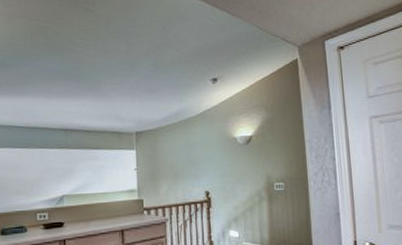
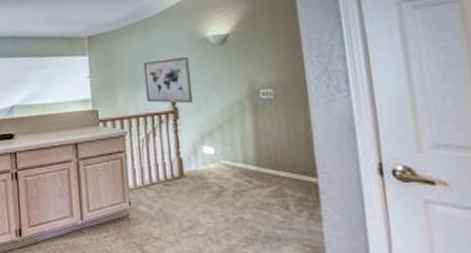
wall art: none [183,153,223,194] -> present [143,56,194,104]

